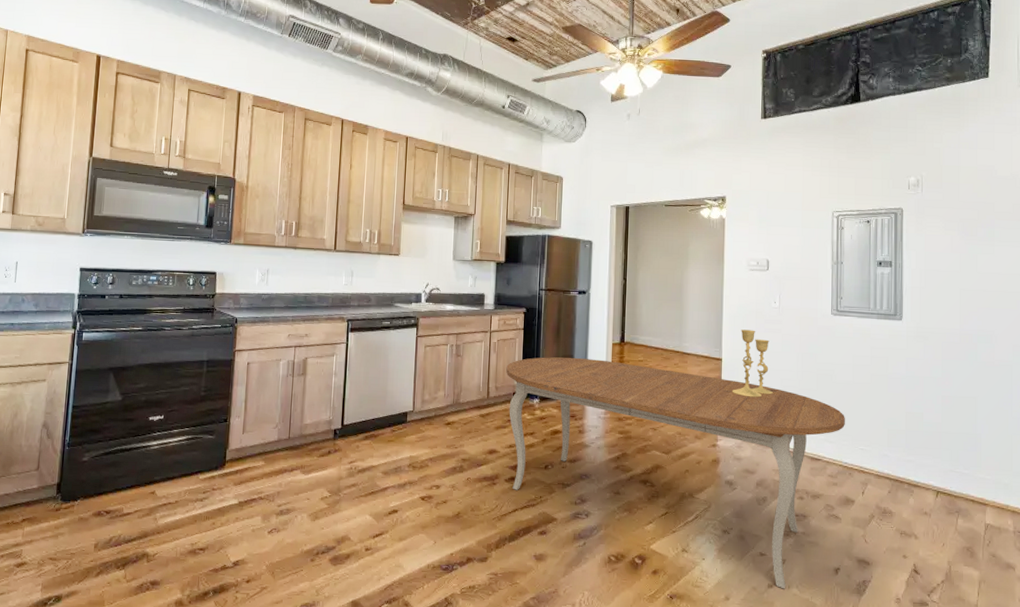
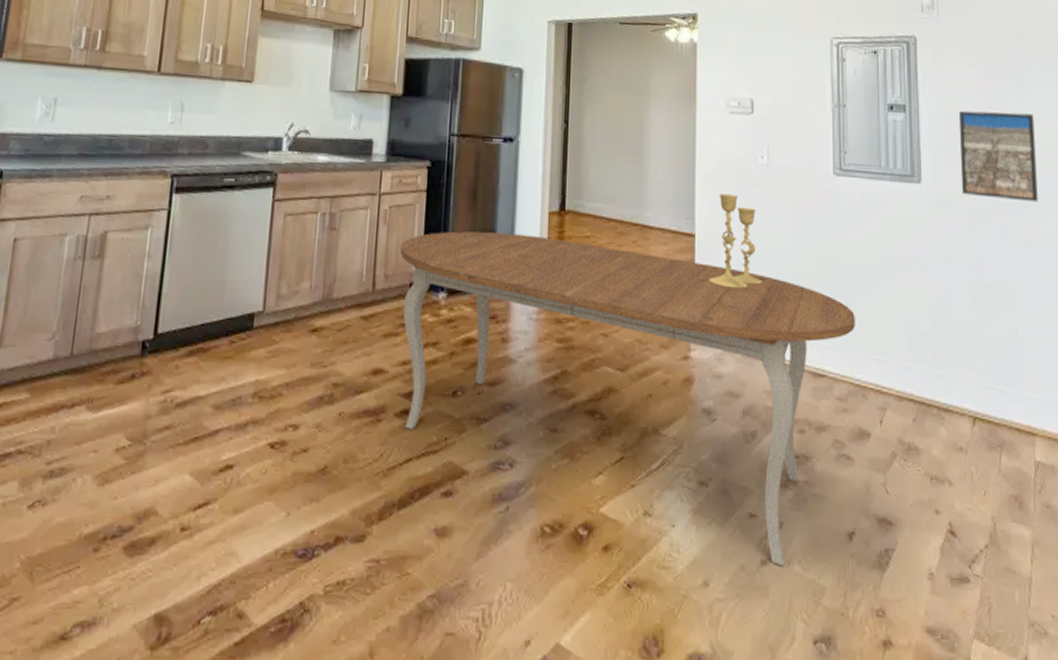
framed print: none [935,264,999,334] -> present [958,110,1038,203]

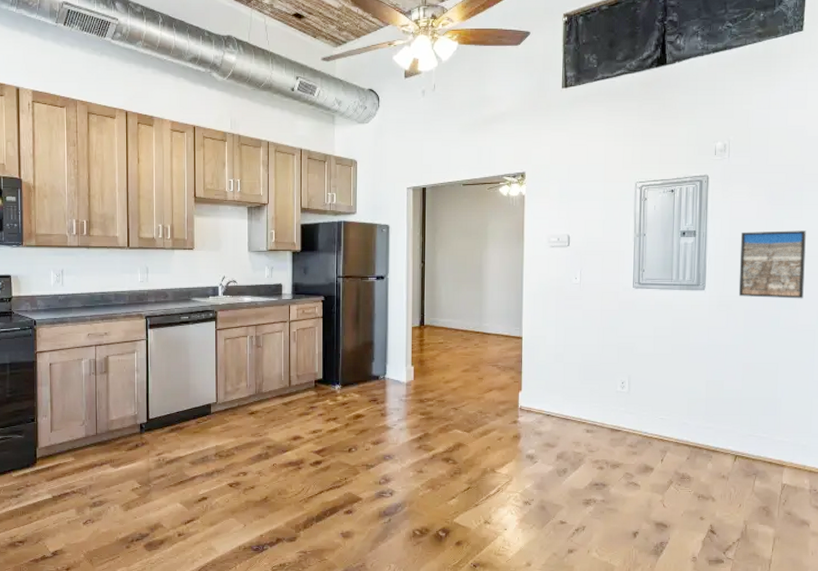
dining table: present [400,231,855,567] -> none [307,344,646,554]
candlestick: present [708,194,762,289] -> none [532,307,573,374]

